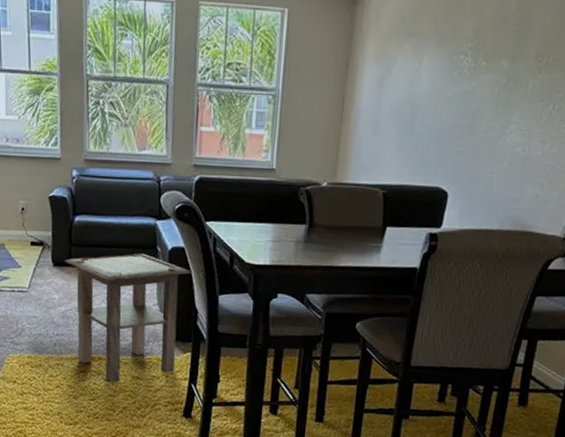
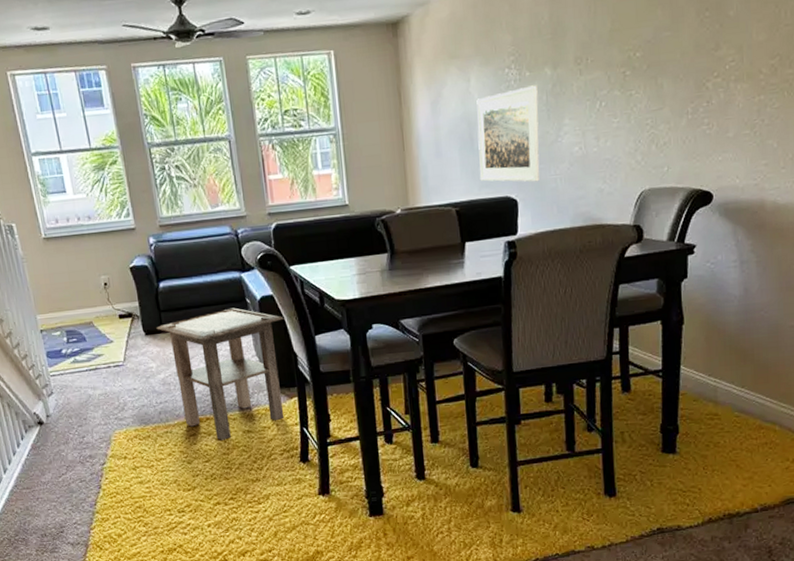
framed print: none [413,76,491,177] -> present [476,85,540,182]

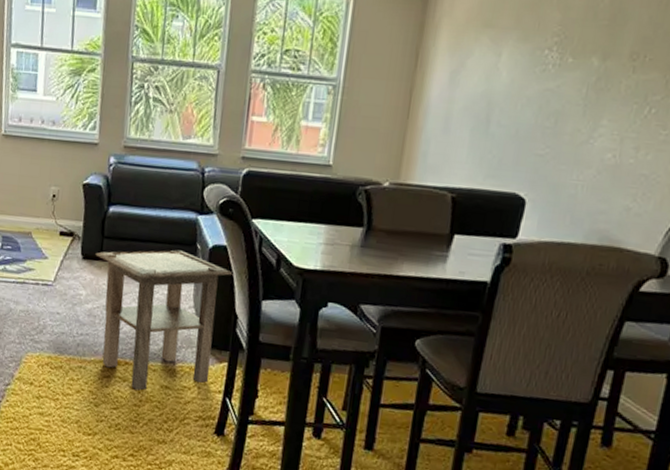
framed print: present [476,85,540,182] -> none [487,74,579,184]

